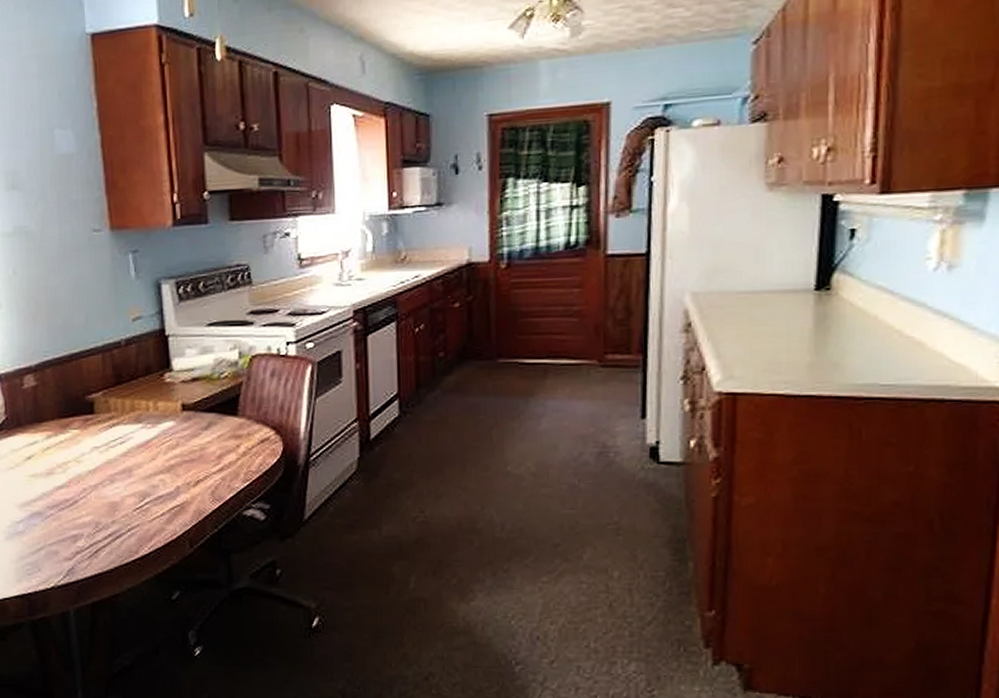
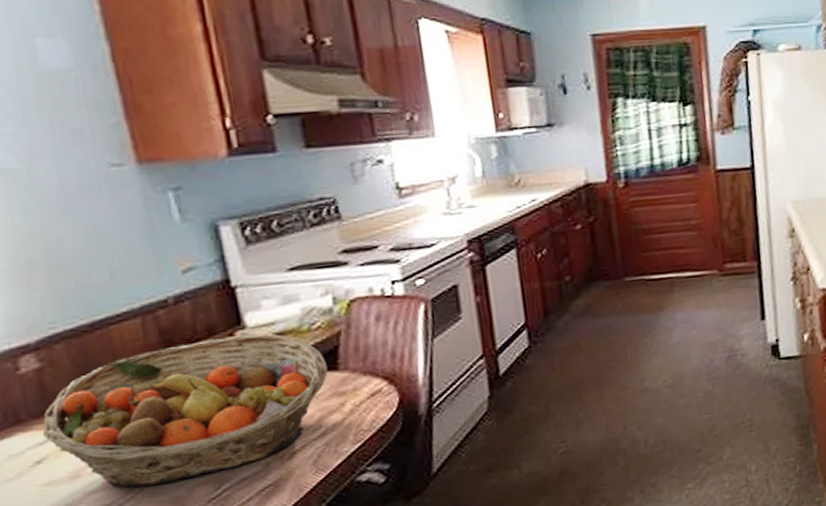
fruit basket: none [33,377,229,491] -> present [42,333,328,488]

